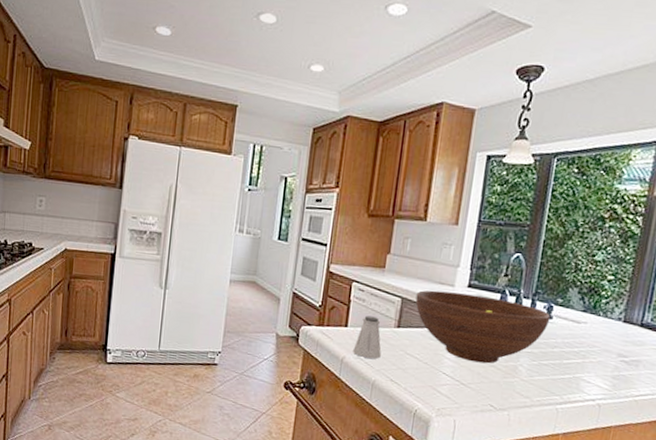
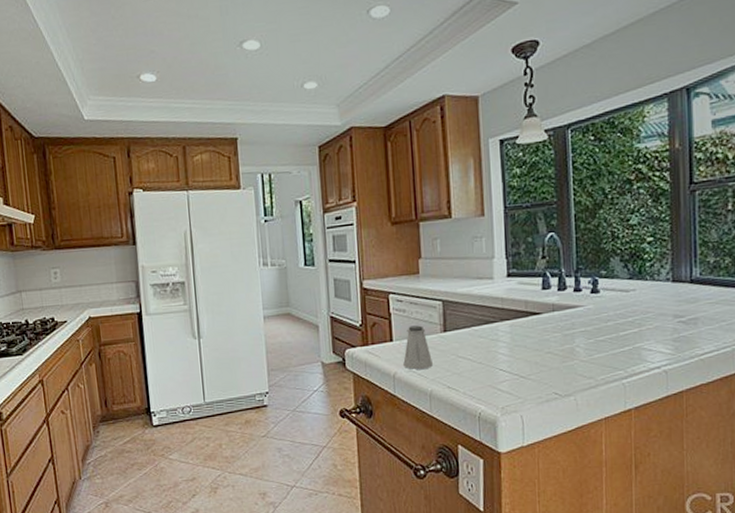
fruit bowl: present [415,290,551,364] -> none [456,282,598,353]

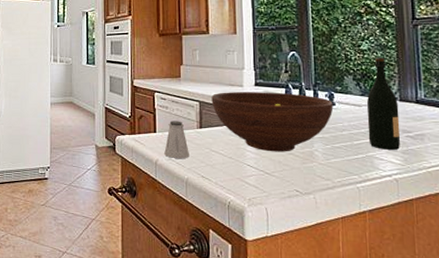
fruit bowl: none [456,282,598,353] -> present [211,92,334,152]
wine bottle: none [635,231,672,339] -> present [366,57,401,150]

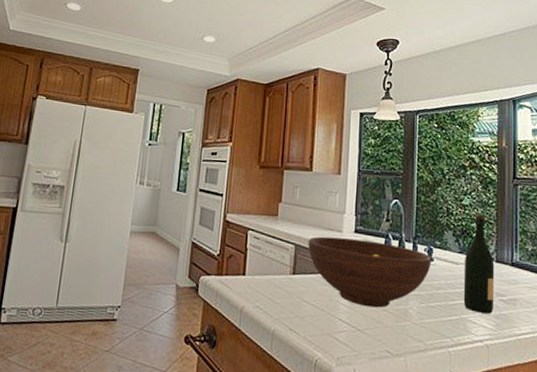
saltshaker: present [164,121,189,158] -> none [252,263,279,307]

